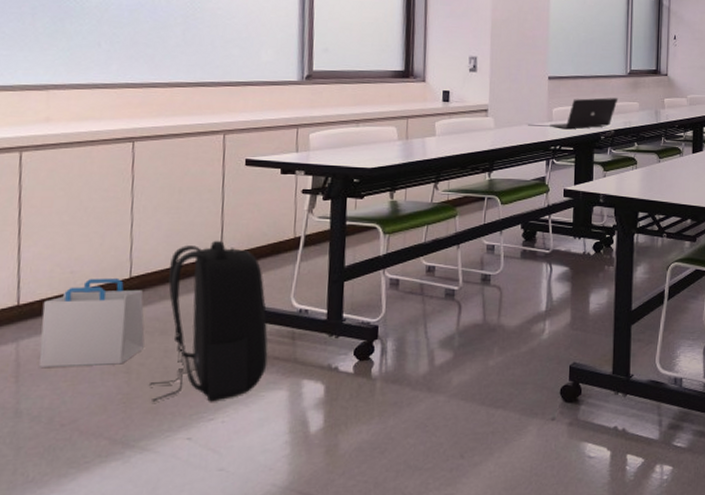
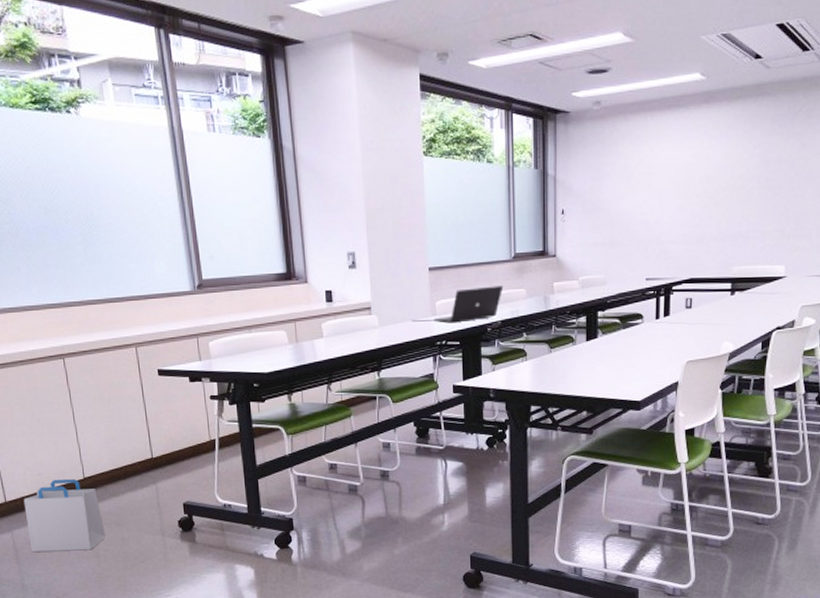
backpack: present [148,240,269,402] -> none [112,444,205,582]

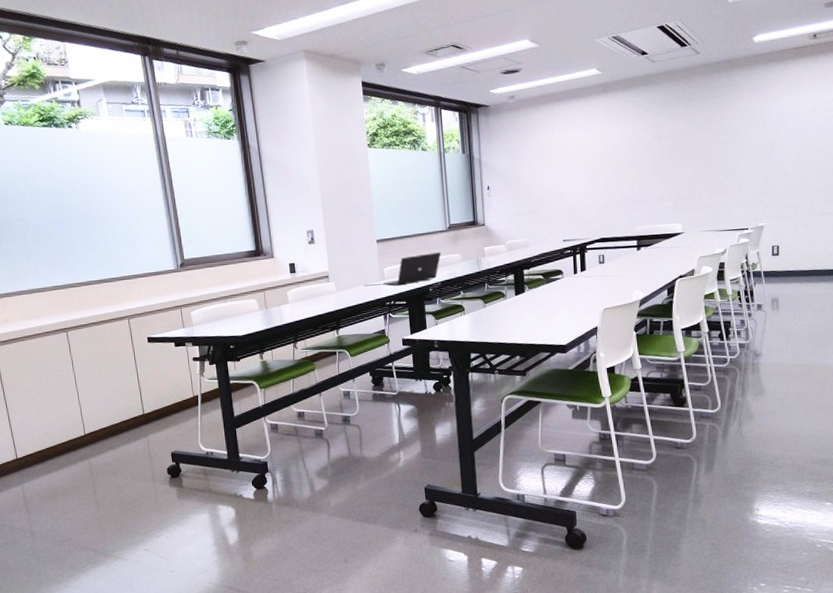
shopping bag: present [23,478,106,552] -> none [32,435,104,502]

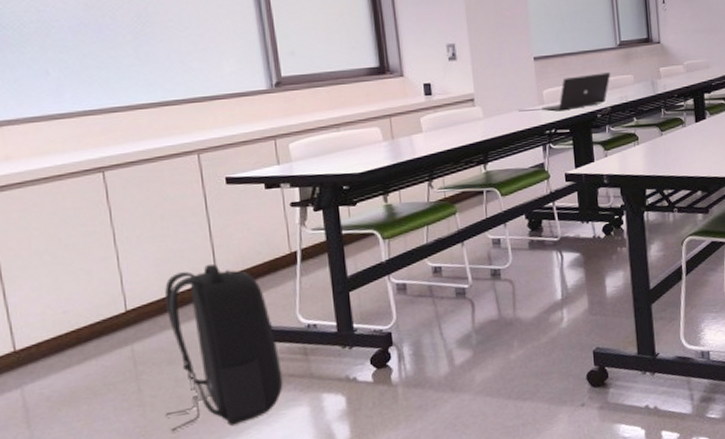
backpack: none [109,402,191,524] -> present [165,263,284,431]

